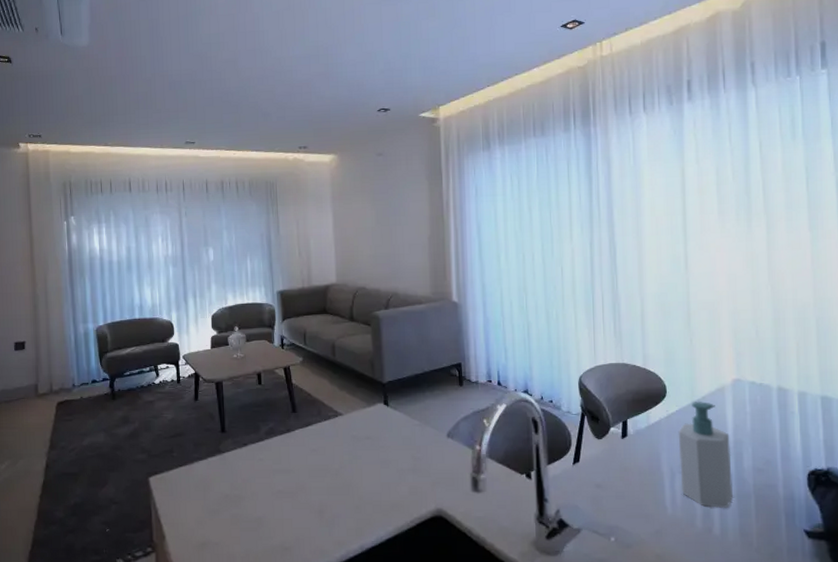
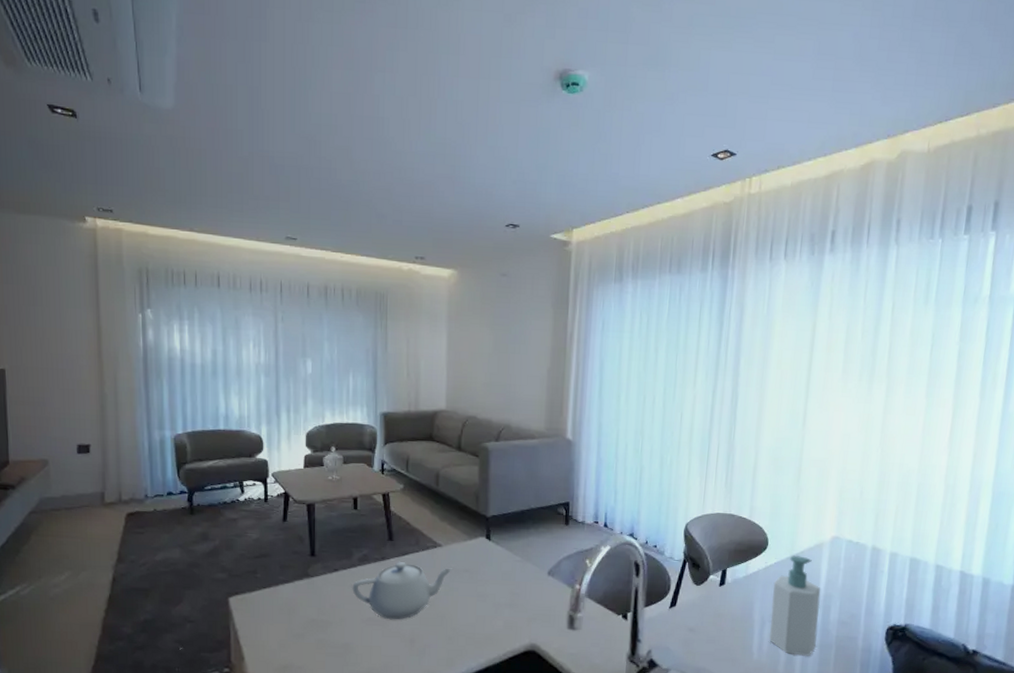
teapot: none [261,432,354,491] -> present [352,561,452,620]

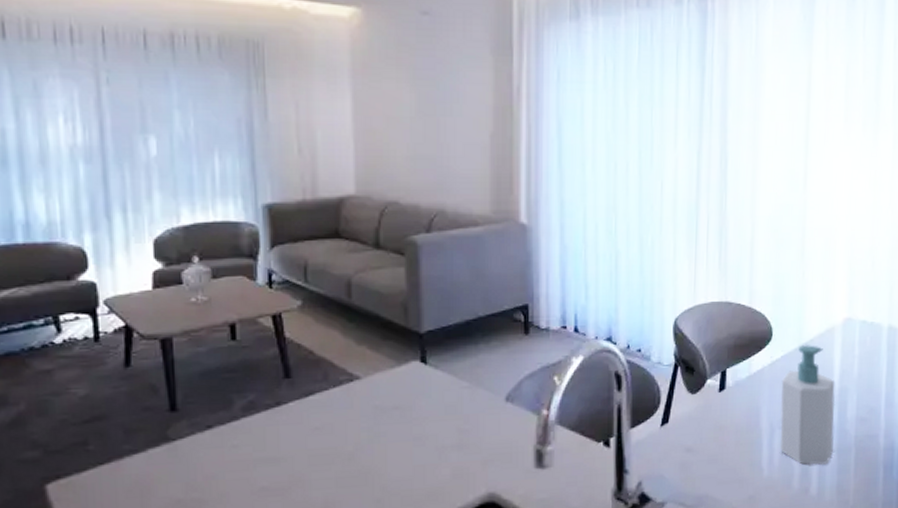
teapot: present [352,561,452,620] -> none [235,404,377,486]

